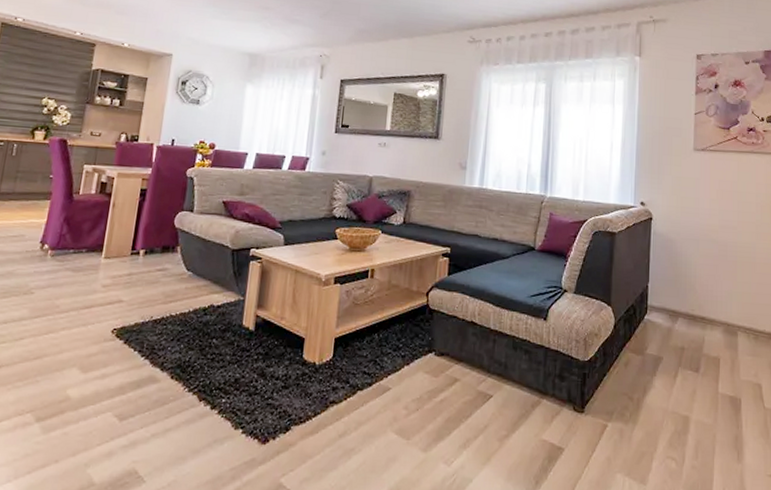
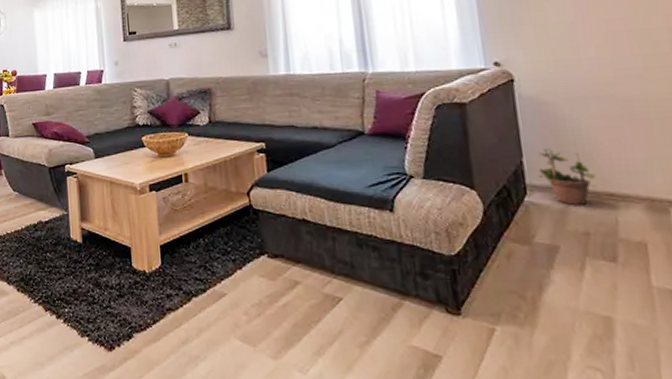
potted plant: none [656,276,695,326] -> present [537,148,596,206]

